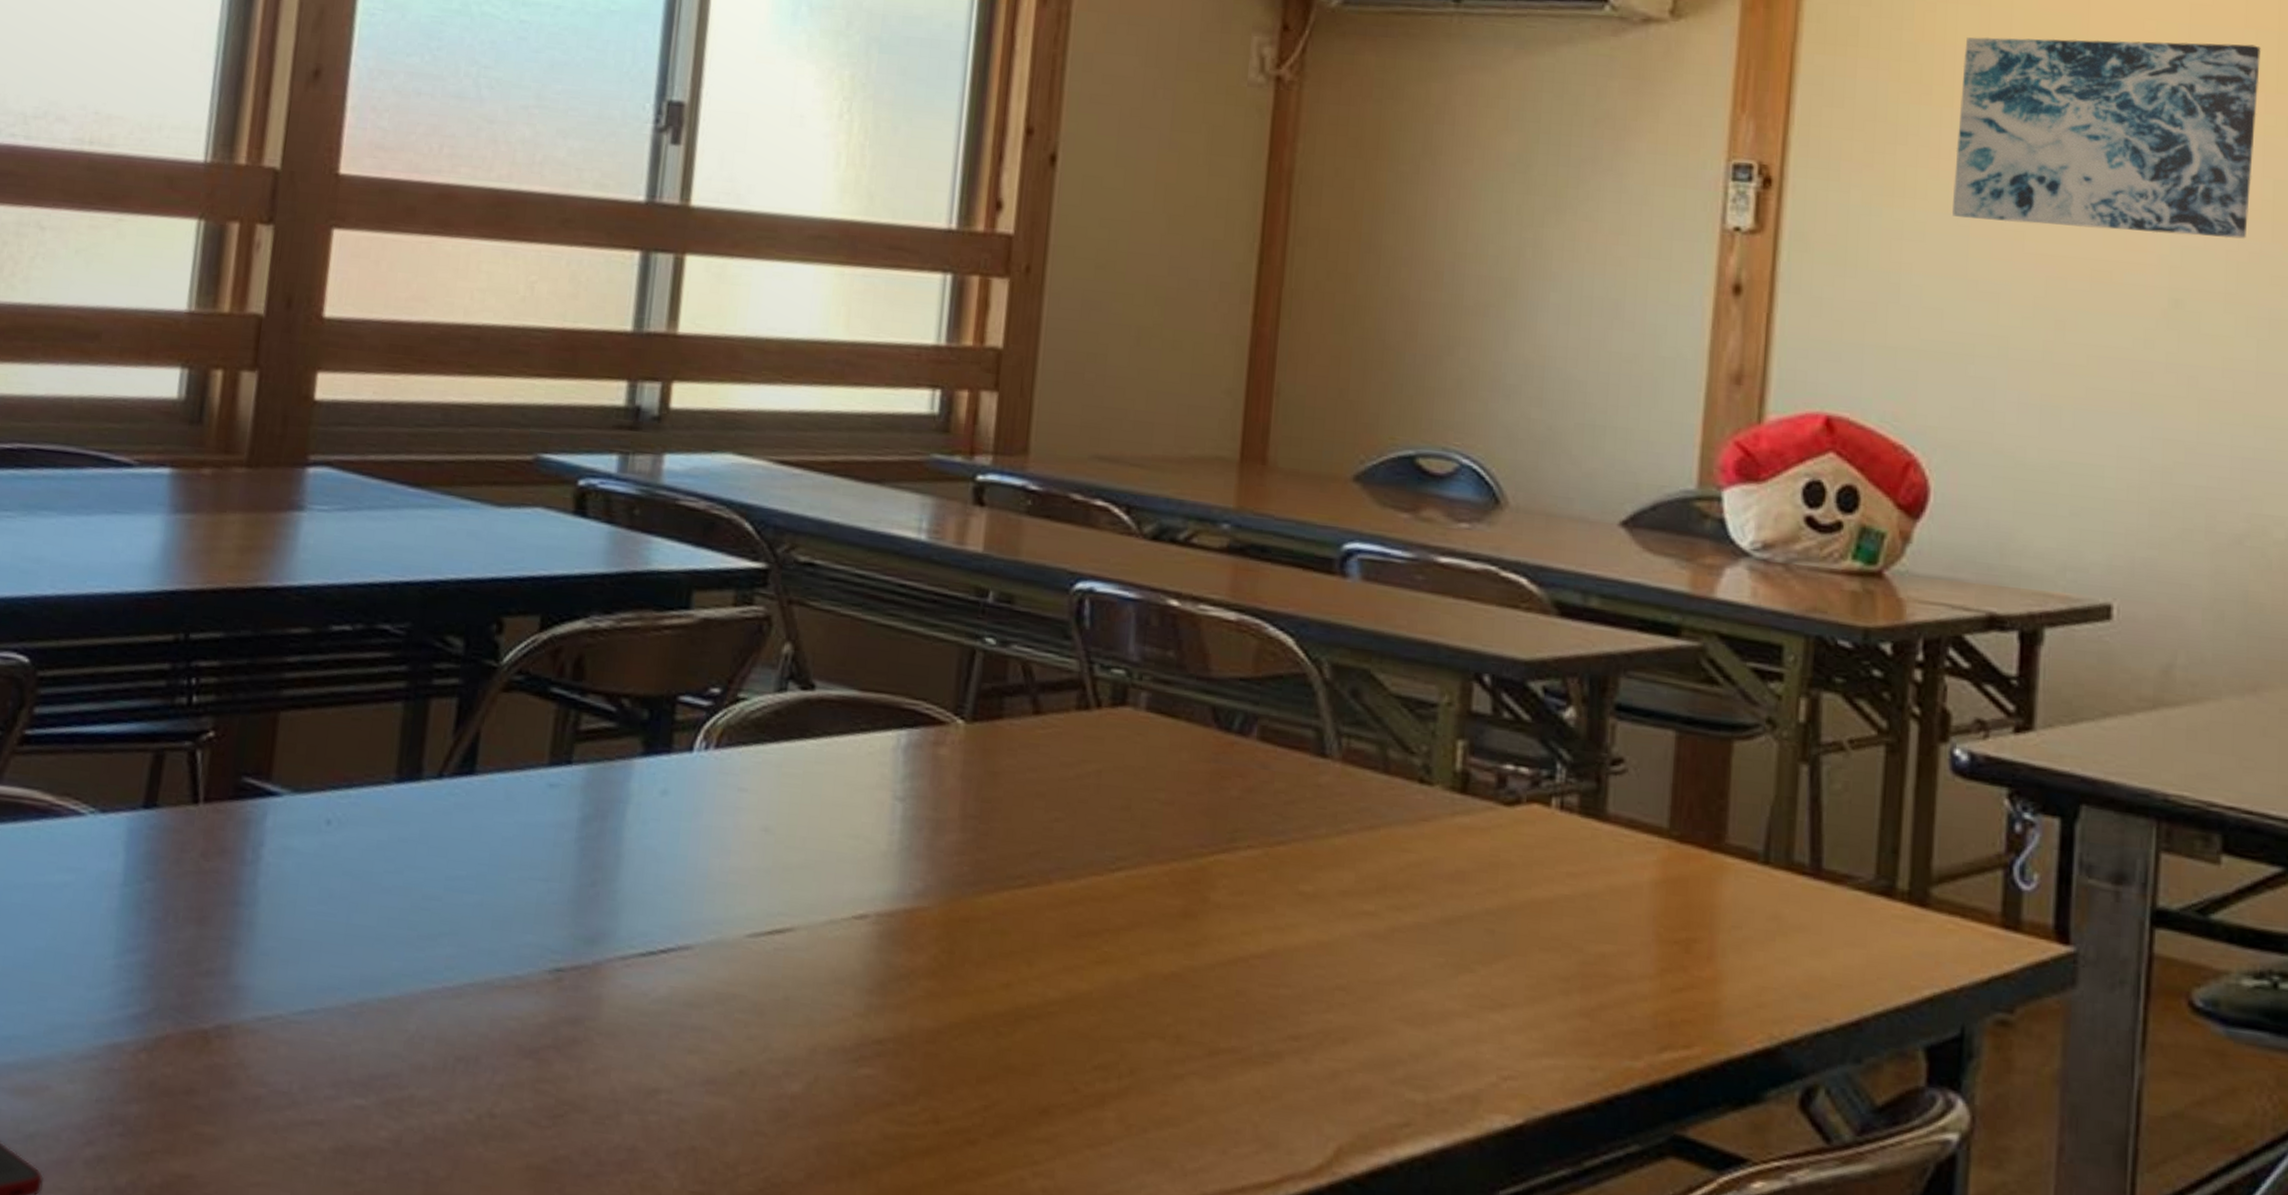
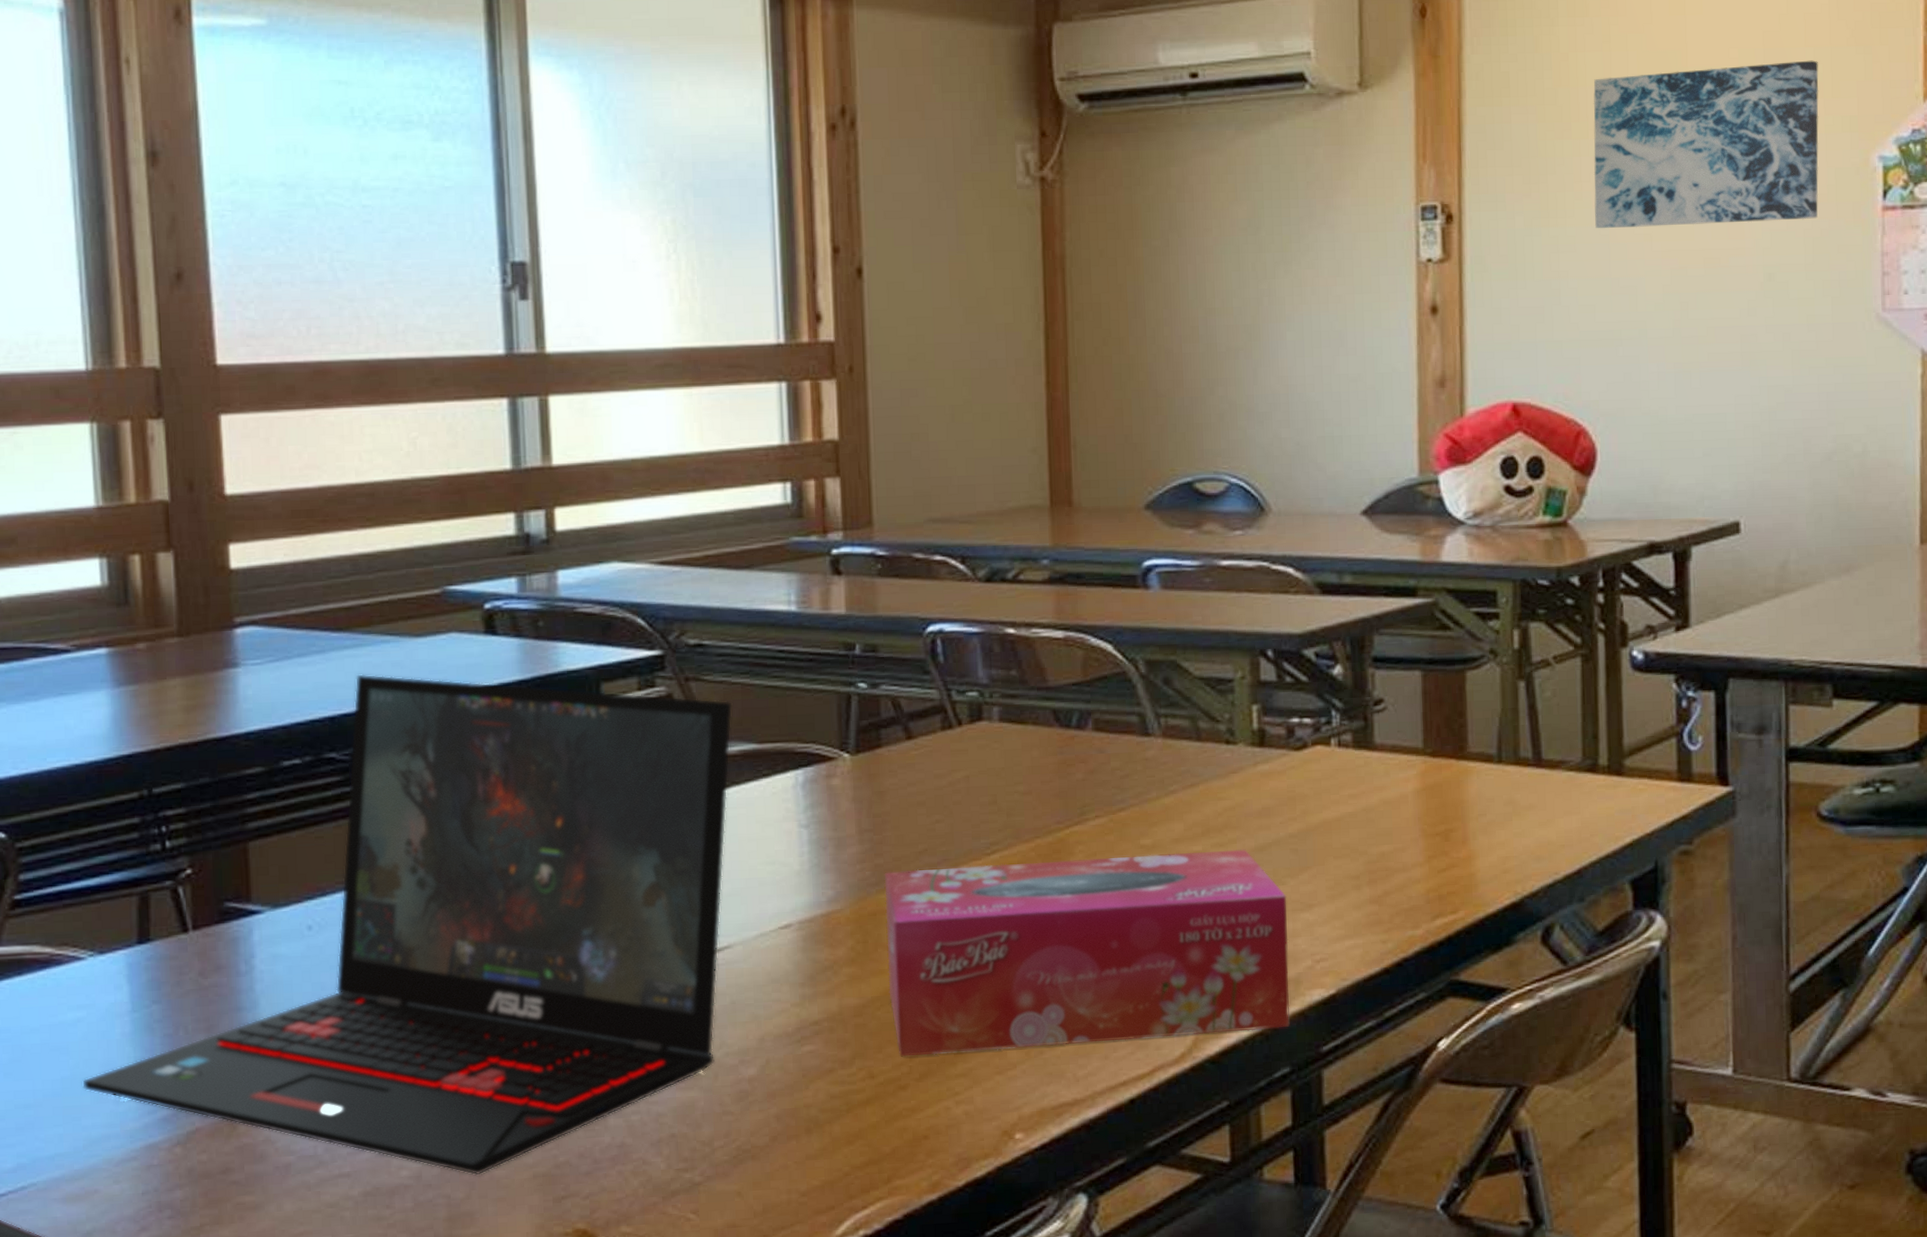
laptop: none [56,539,838,1153] -> present [82,674,733,1176]
tissue box: none [971,871,1474,1157] -> present [884,849,1290,1057]

